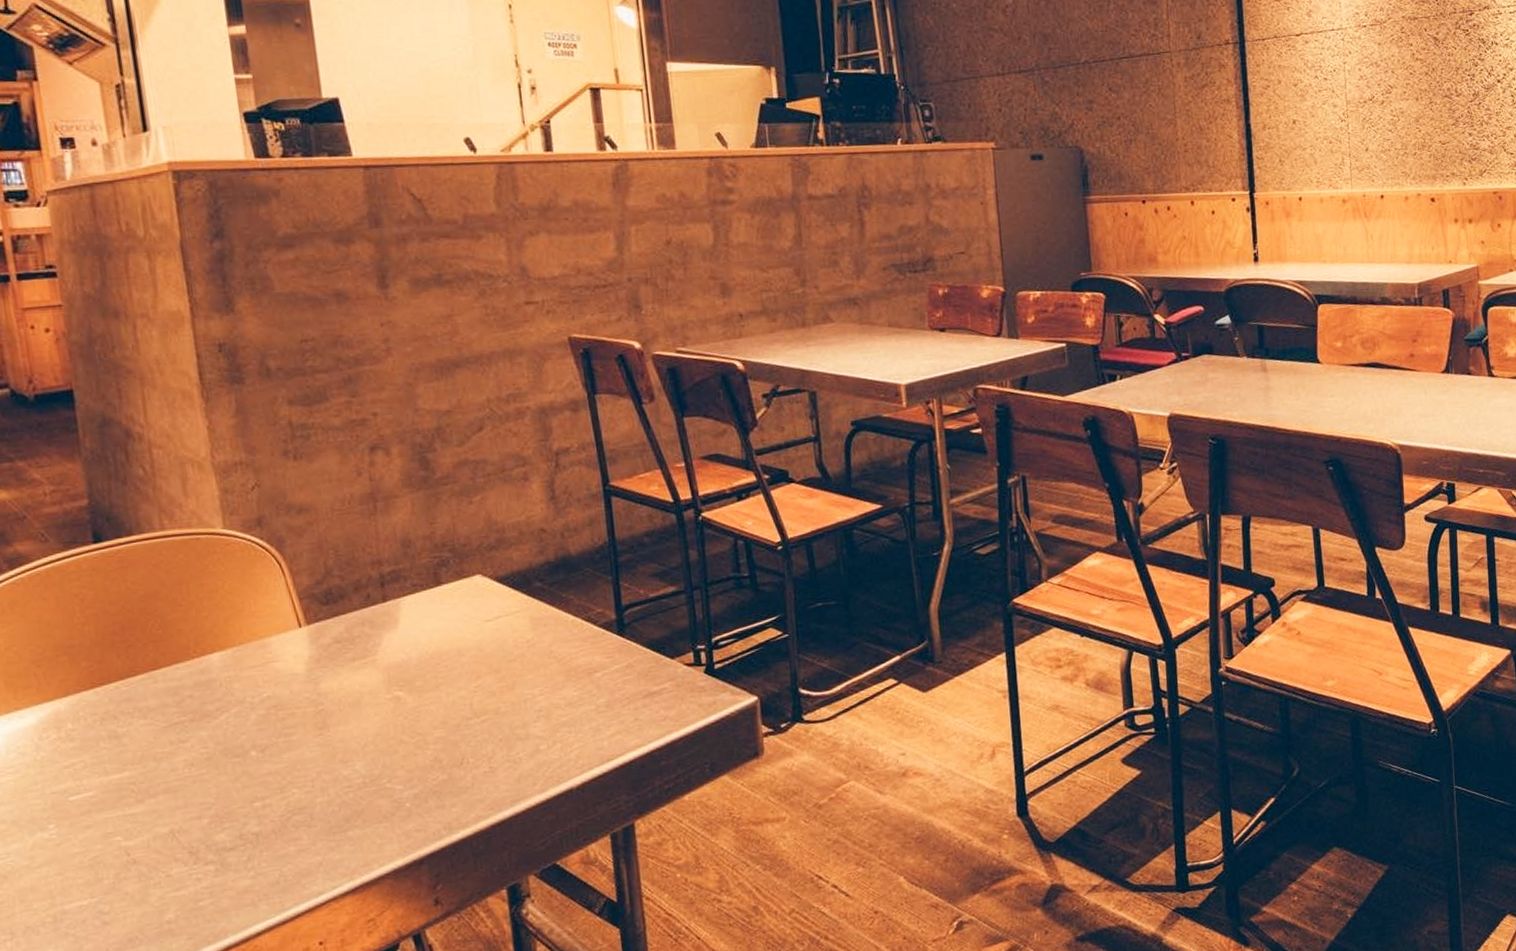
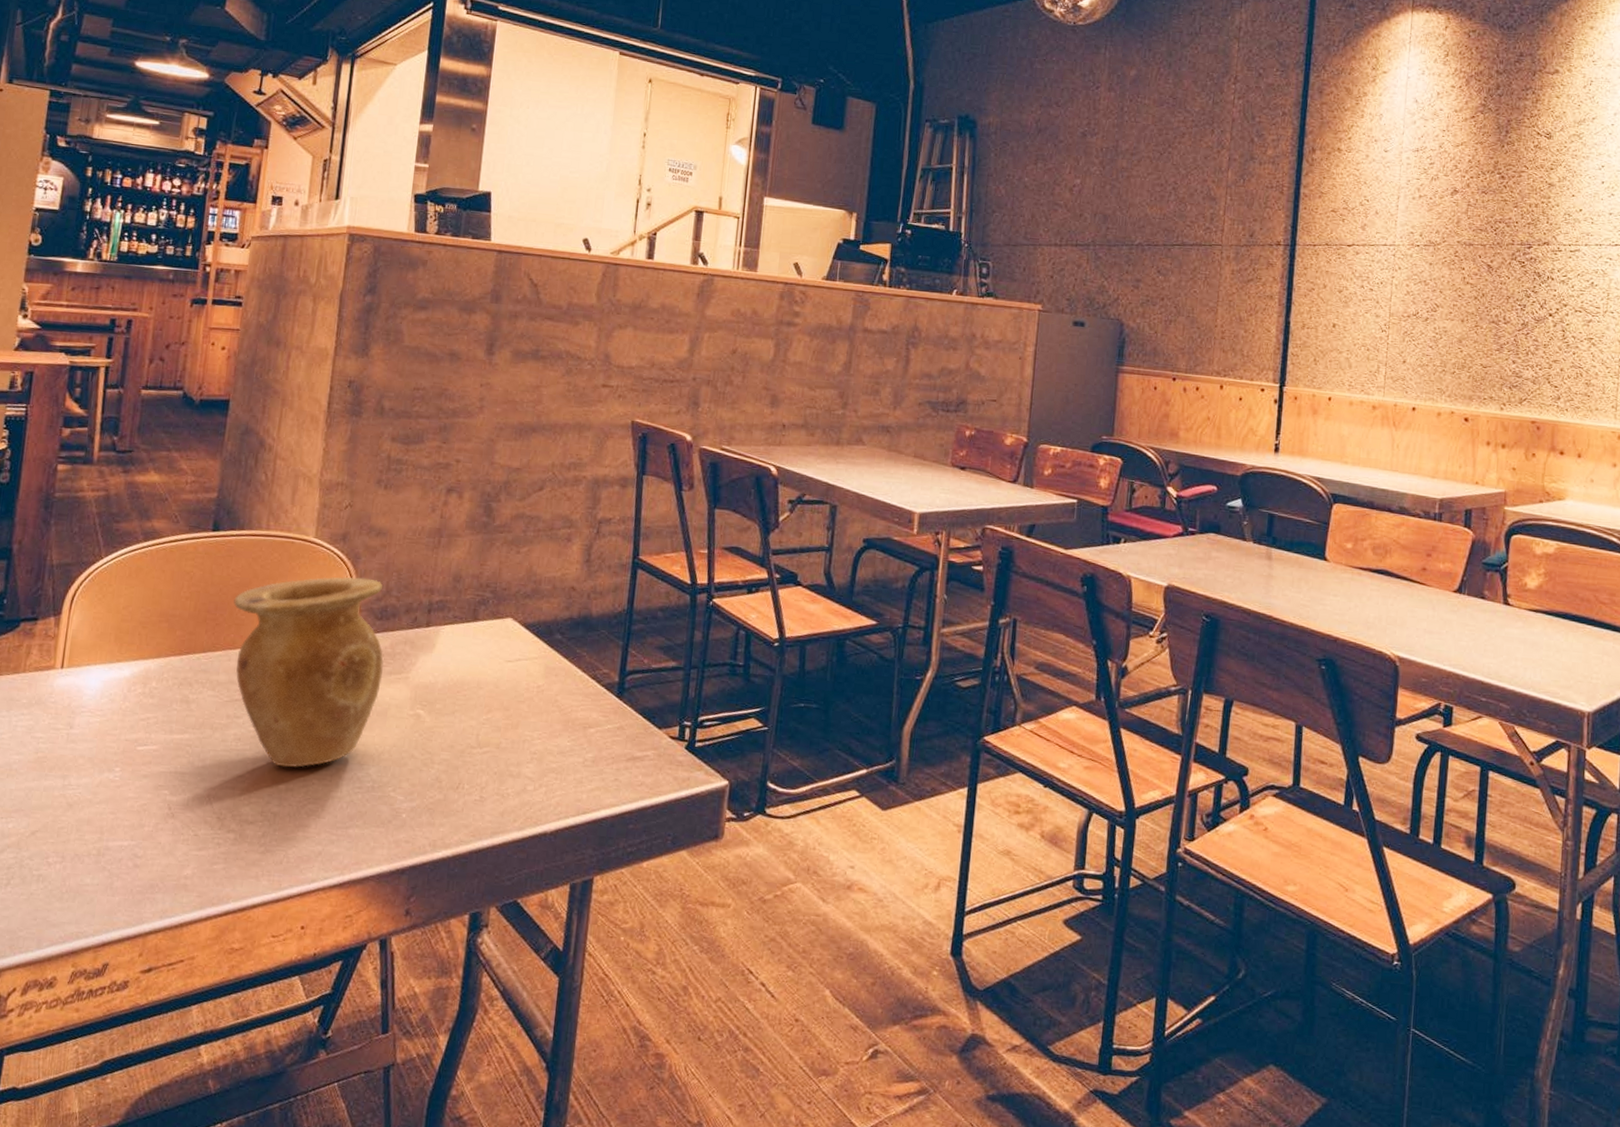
vase: none [142,562,346,784] -> present [233,577,384,768]

